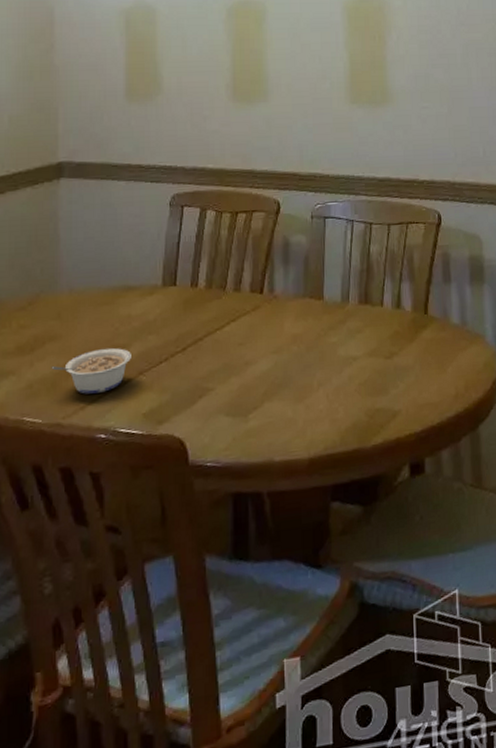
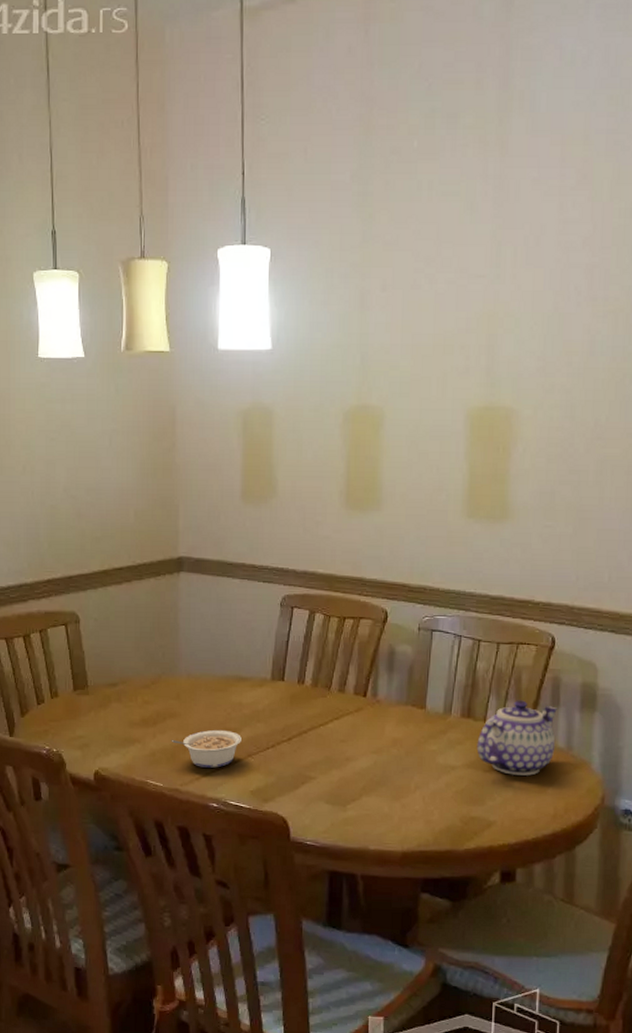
teapot: none [376,279,451,359] -> present [476,700,557,776]

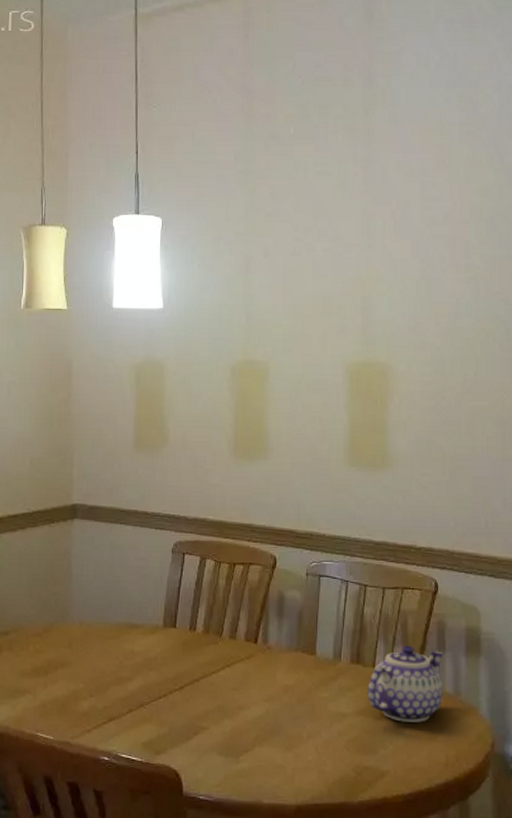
legume: present [171,729,241,768] -> none [62,678,133,719]

